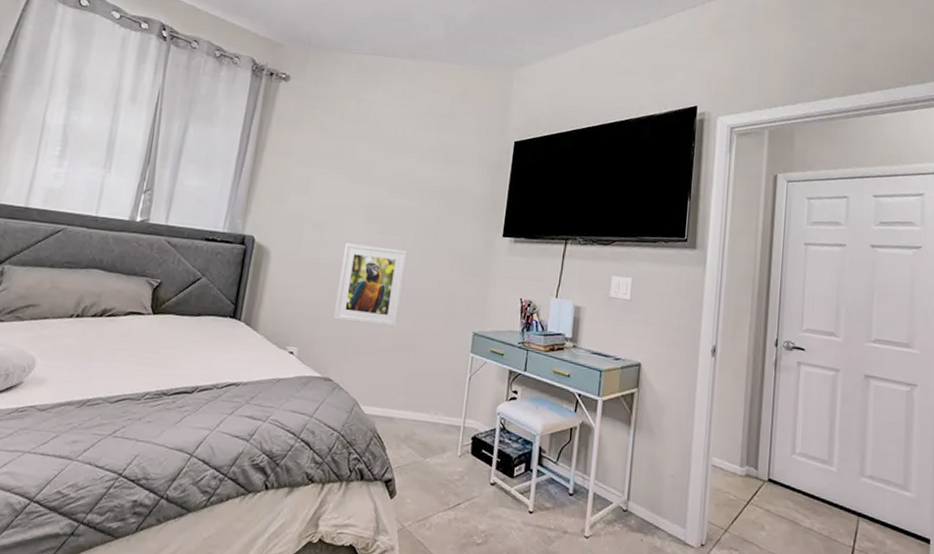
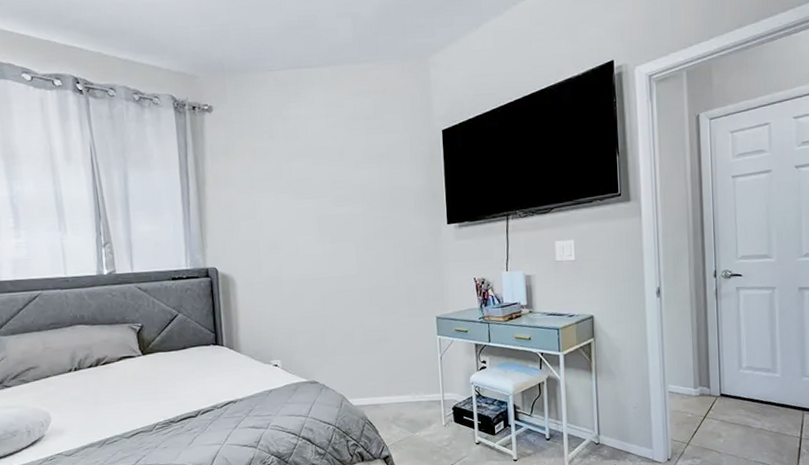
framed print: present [333,243,407,326] -> none [302,254,366,329]

